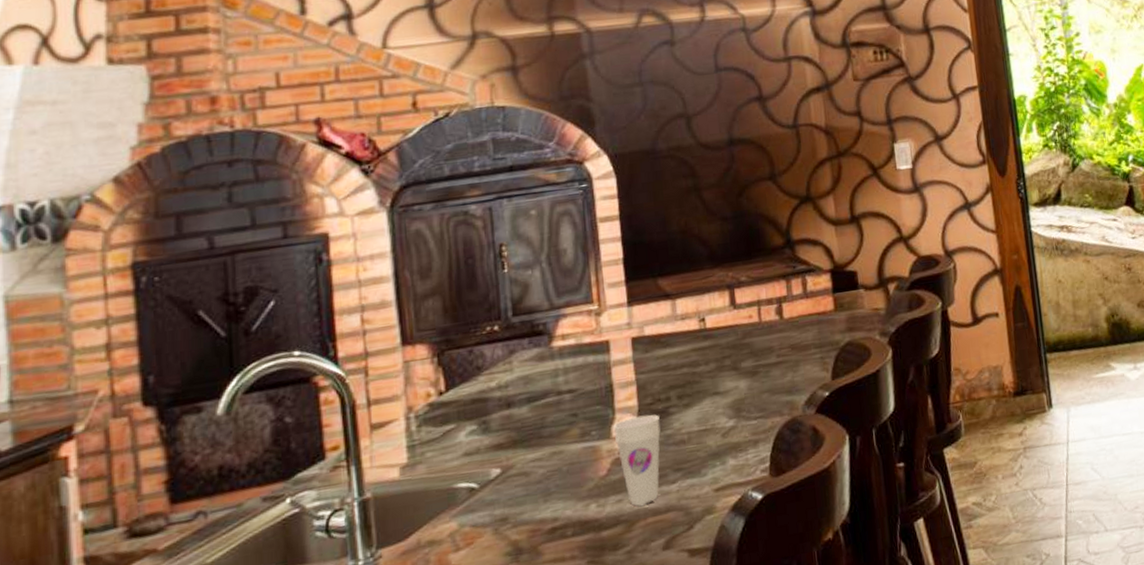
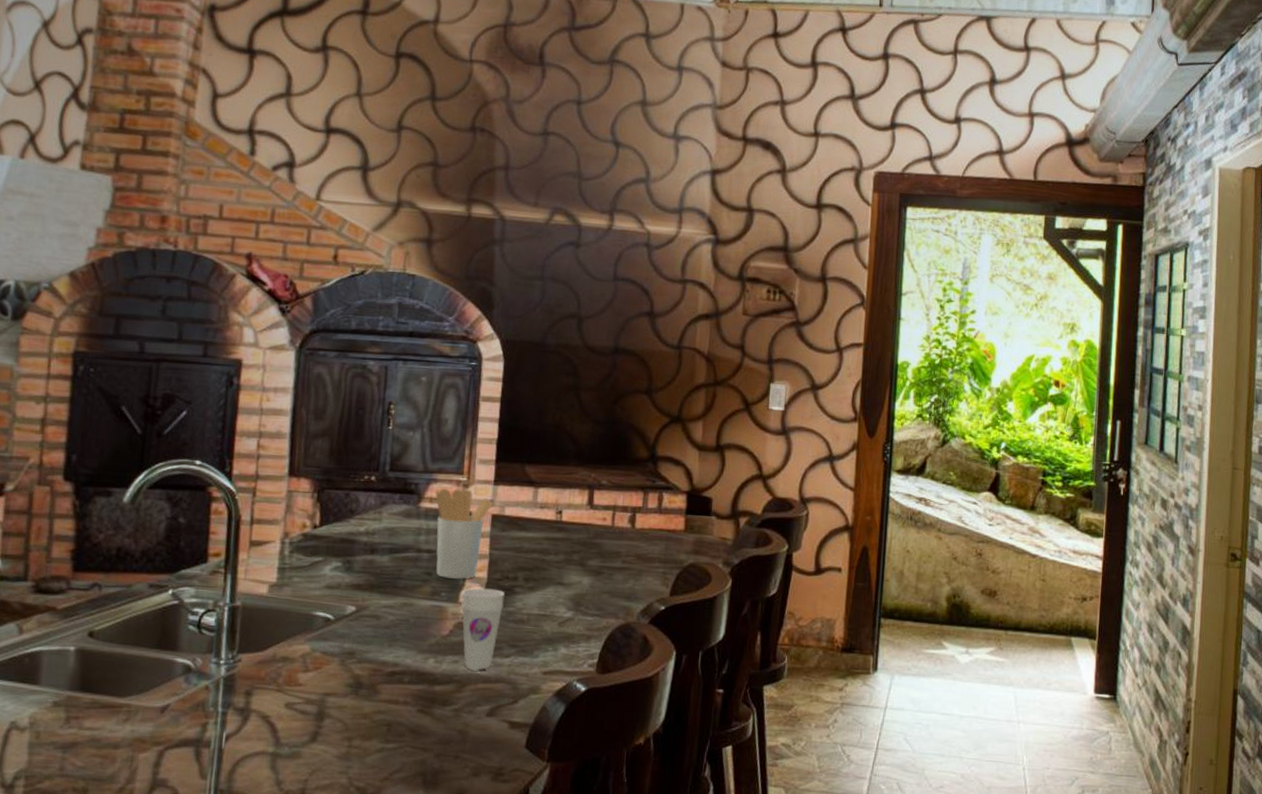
utensil holder: none [567,317,630,416] -> present [435,489,493,579]

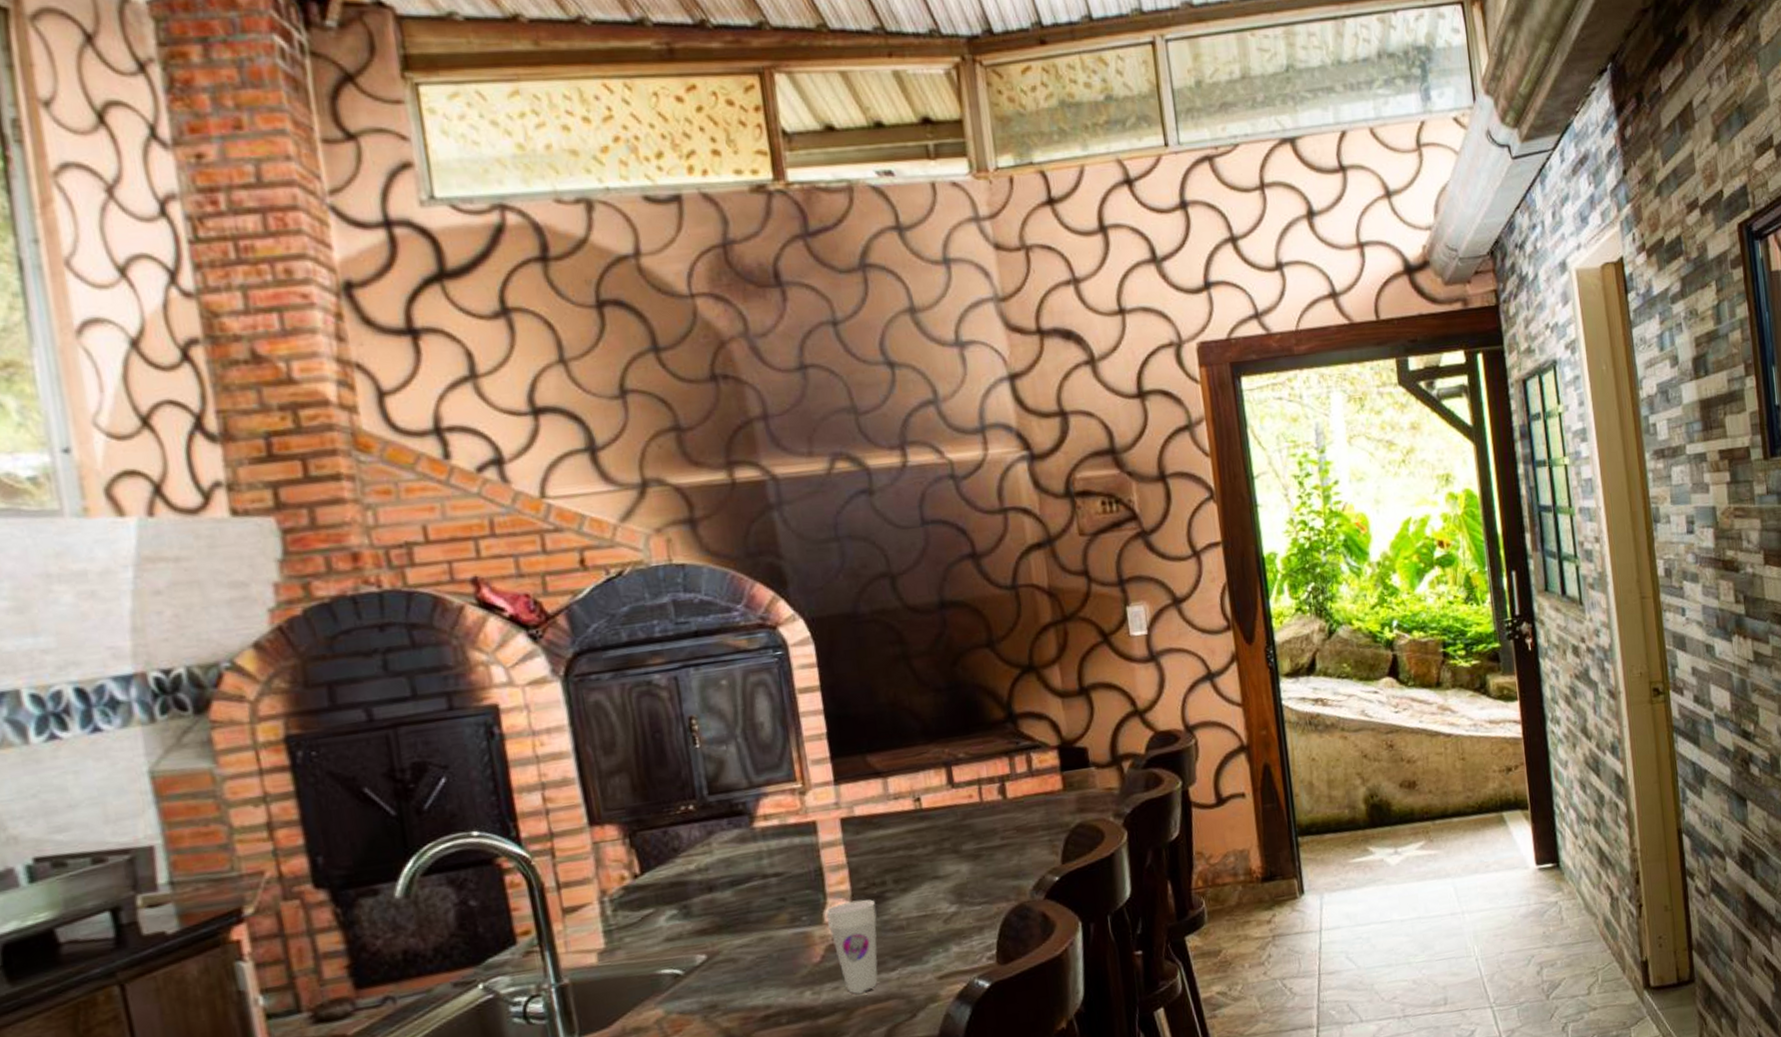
utensil holder: present [435,489,493,579] -> none [769,796,839,900]

